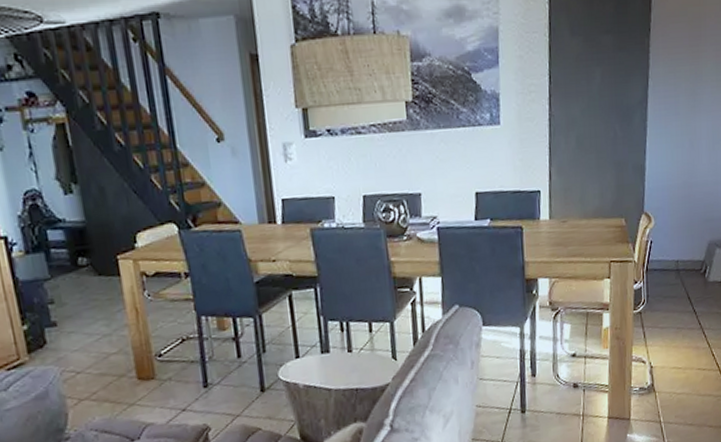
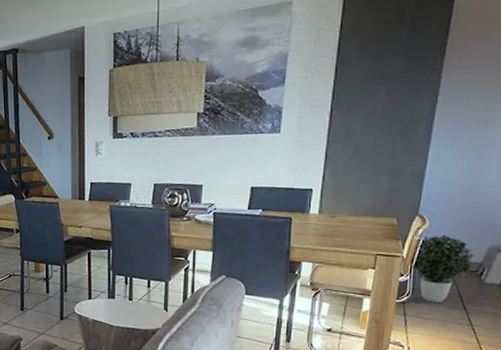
potted plant: none [644,233,699,309] -> present [412,235,476,302]

